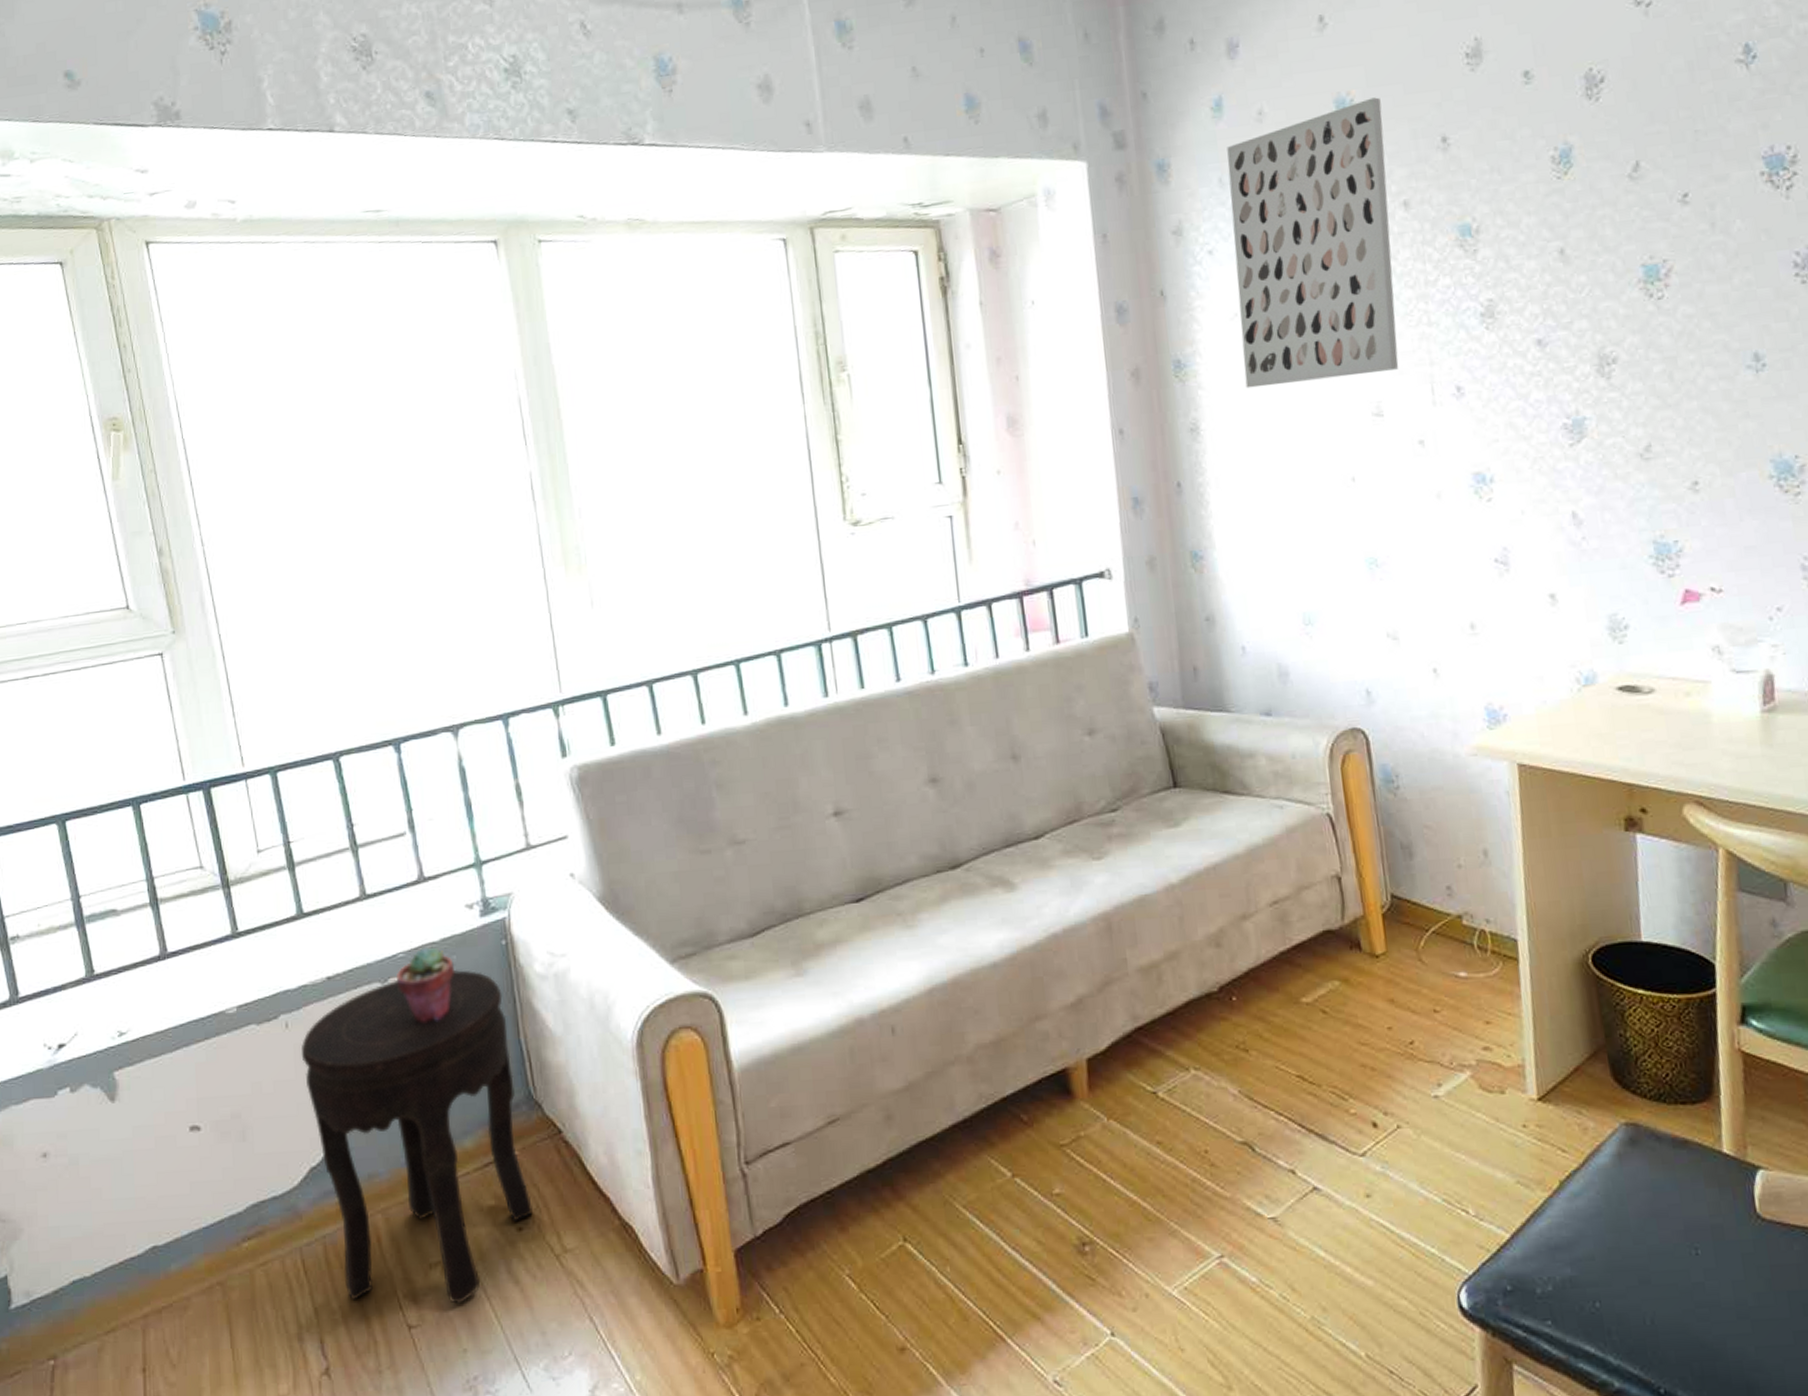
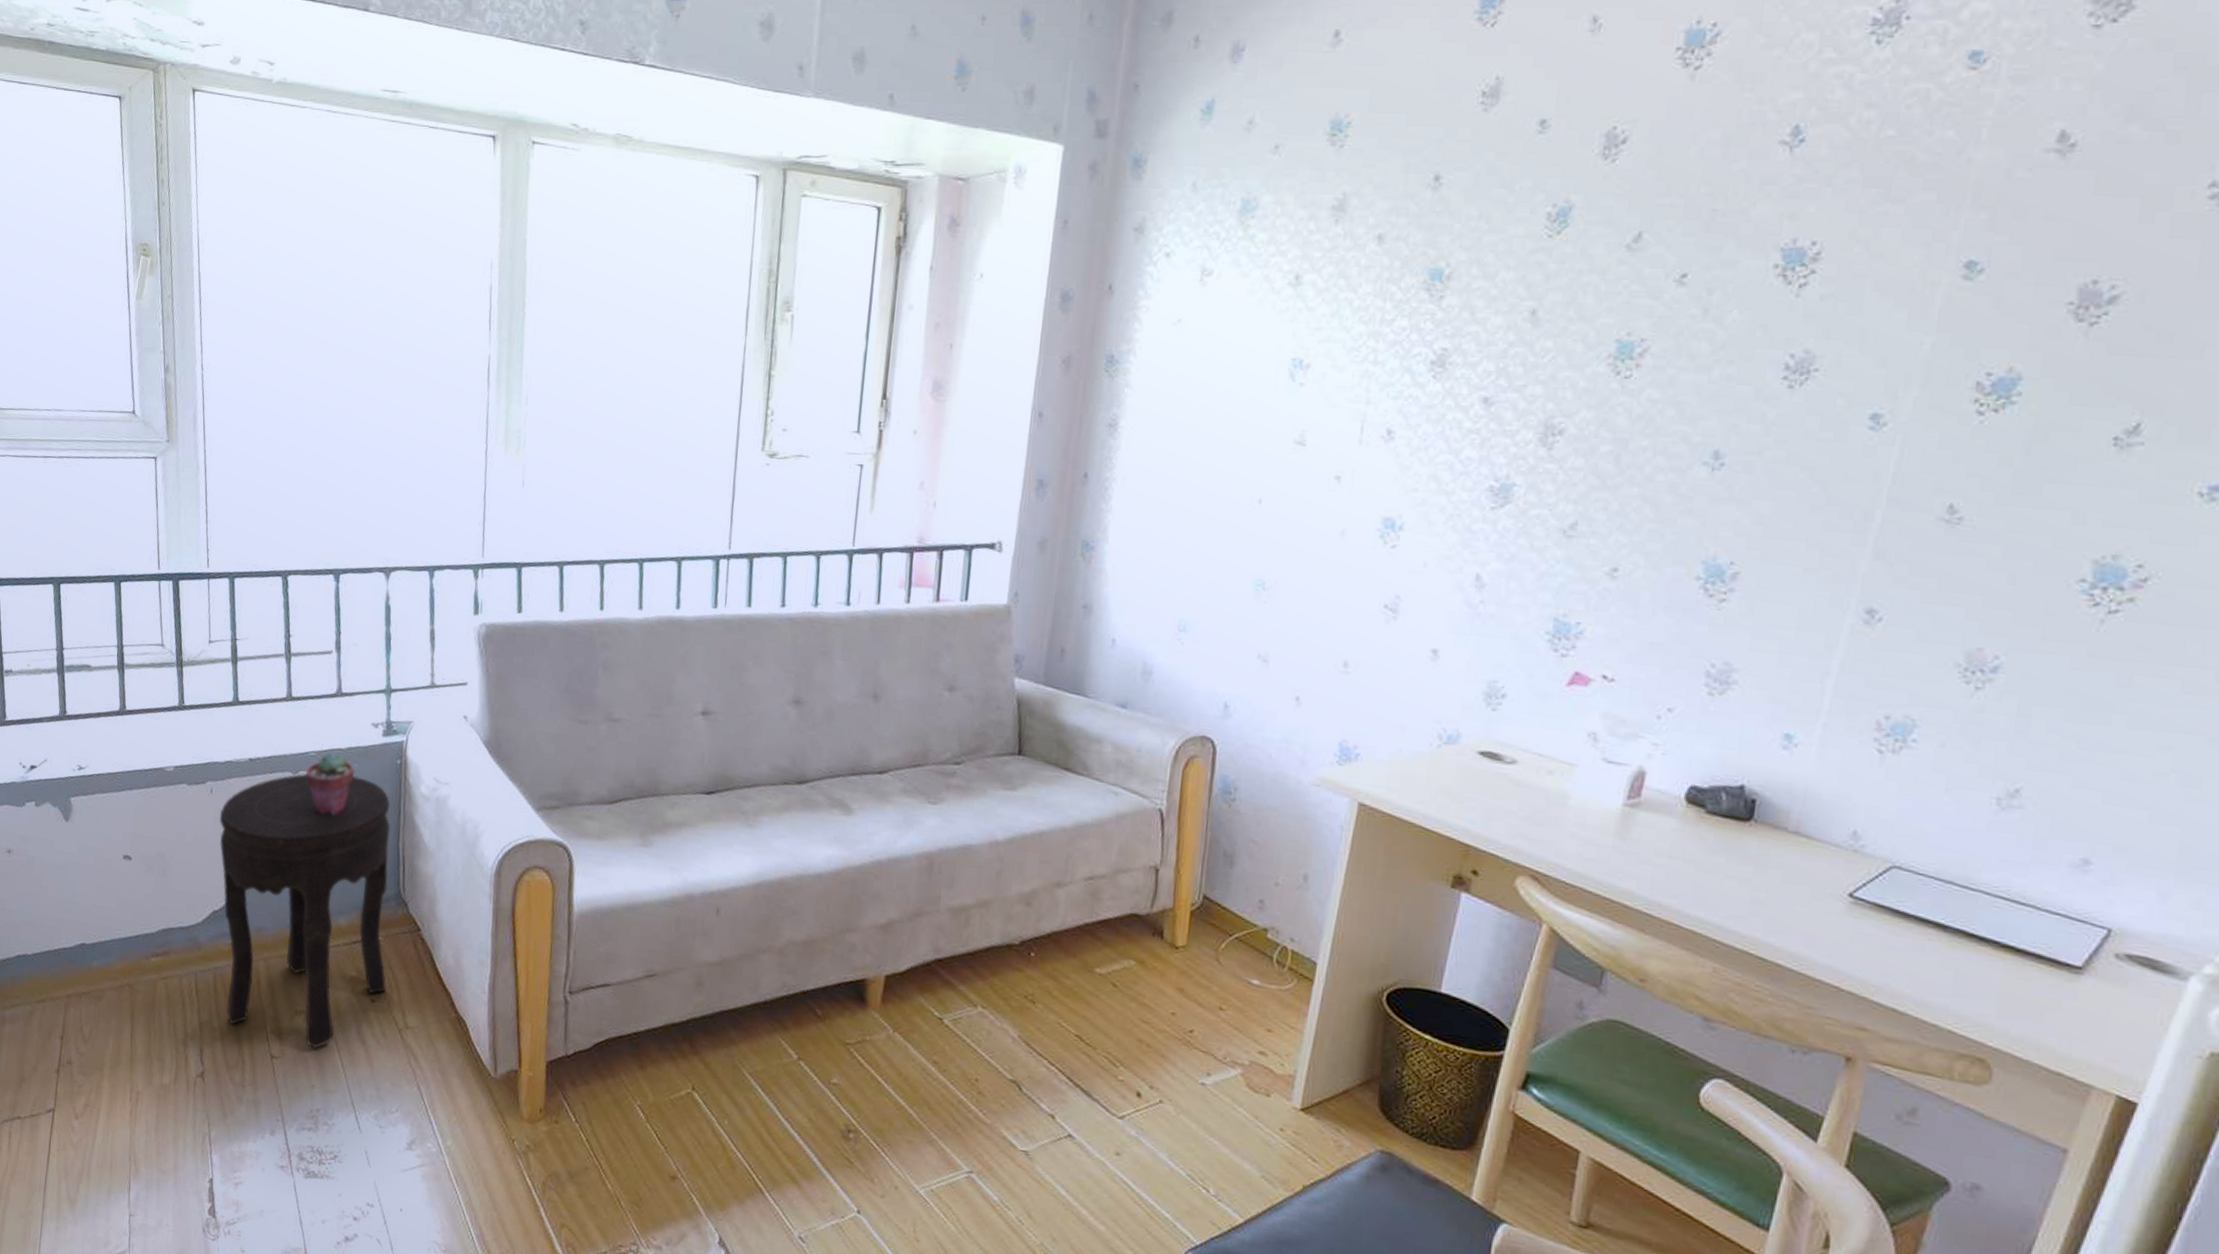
wall art: present [1227,97,1399,389] -> none [1173,123,1380,402]

